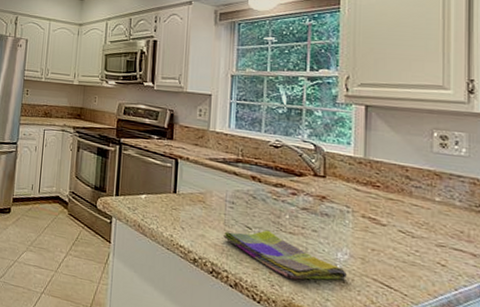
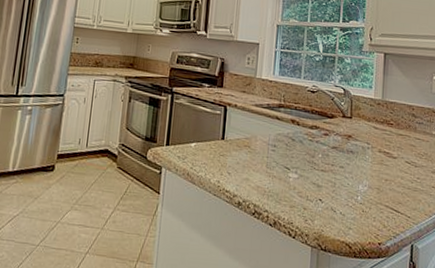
dish towel: present [223,230,347,280] -> none [265,169,366,214]

